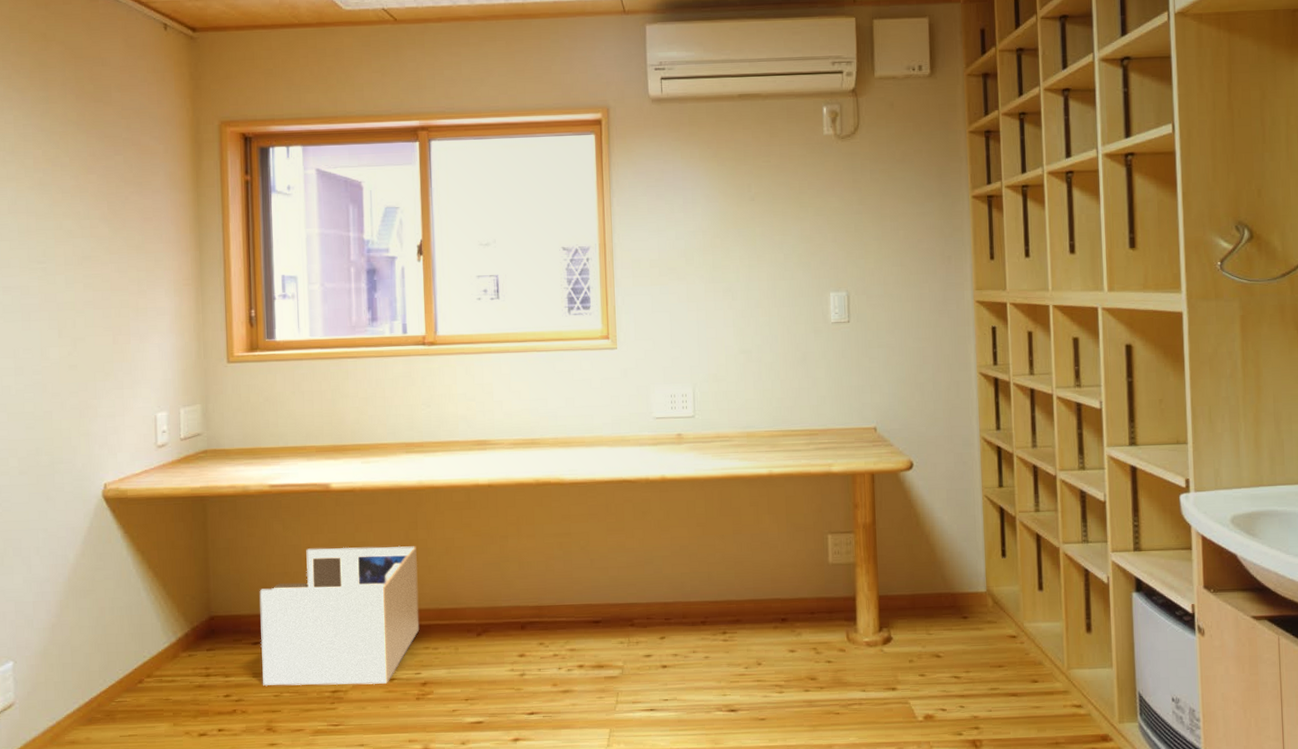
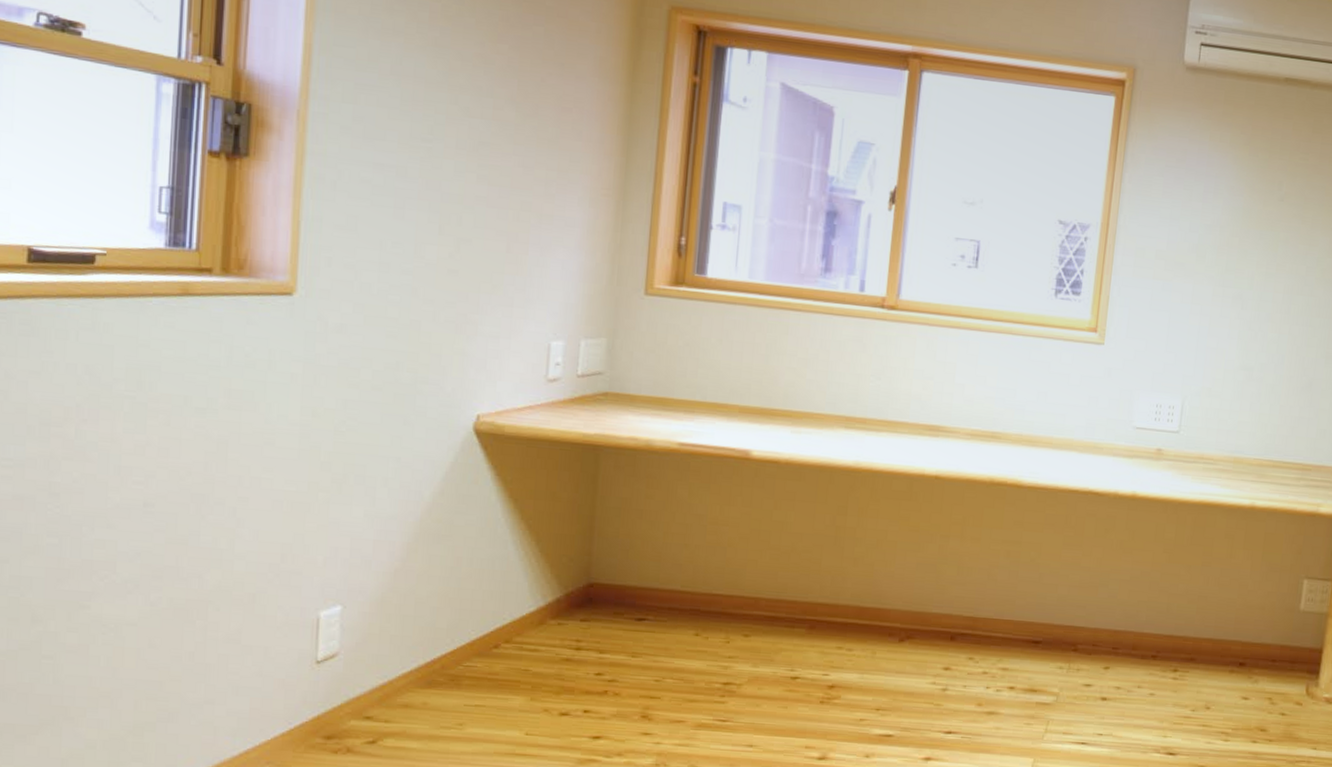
architectural model: present [259,545,420,687] -> none [643,520,843,682]

